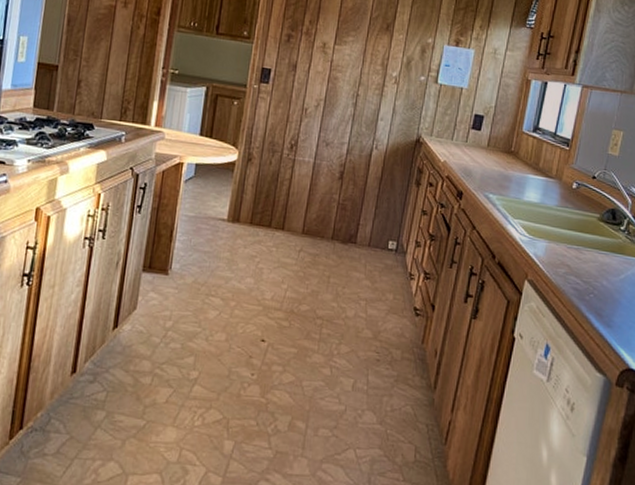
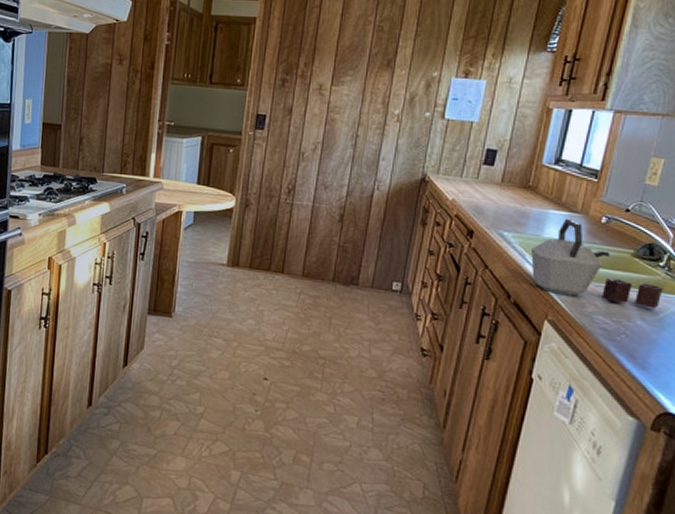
kettle: none [513,183,624,270] -> present [531,218,663,308]

